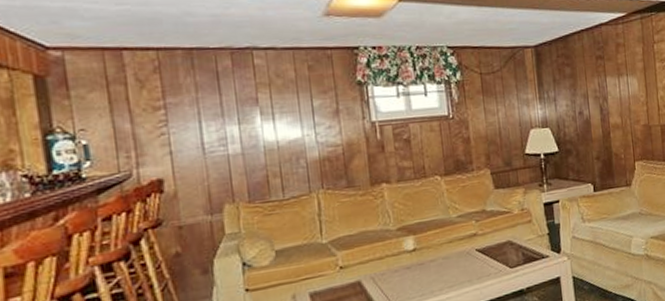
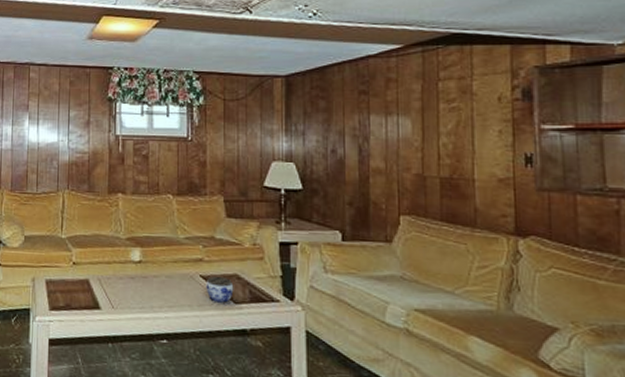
jar: none [482,246,509,272] -> present [206,276,234,303]

